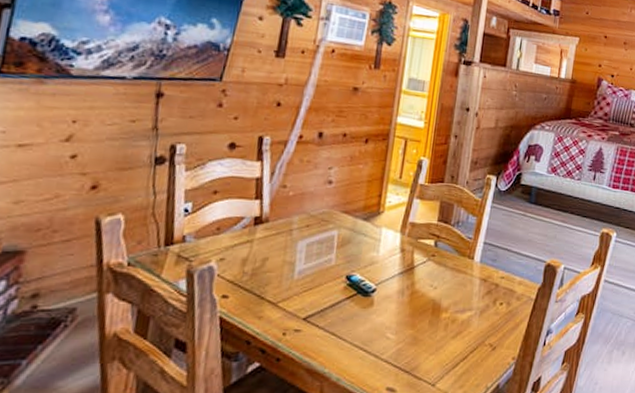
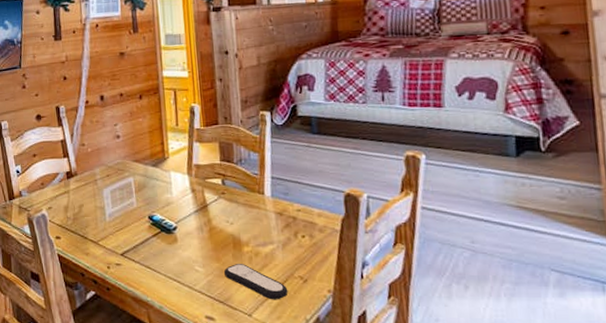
remote control: none [417,331,476,369] -> present [224,264,288,300]

